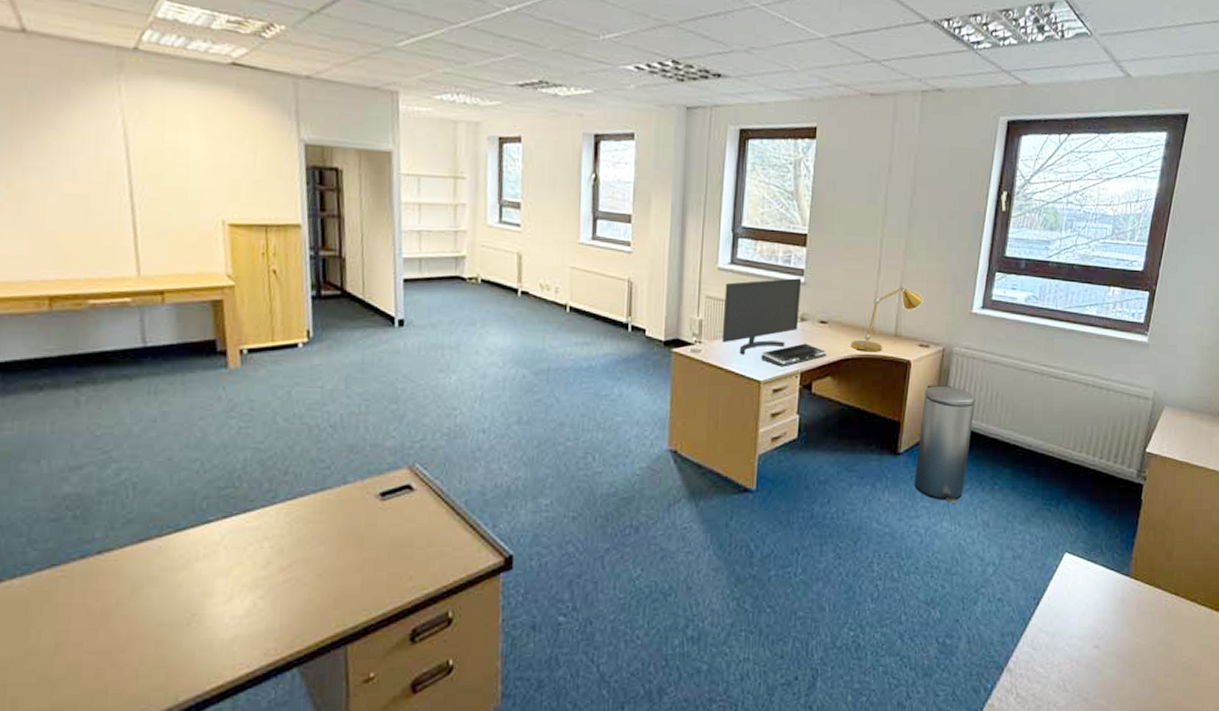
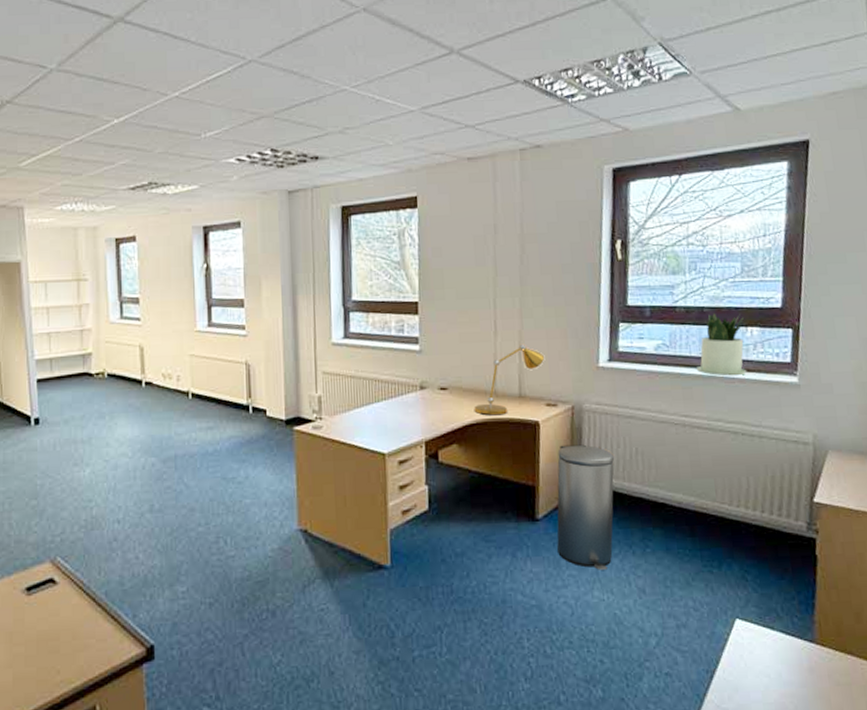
computer monitor: present [722,278,802,355] -> none [341,346,418,428]
computer keyboard: present [761,343,826,367] -> none [383,411,450,438]
planter: none [1059,270,1108,332] -> present [696,313,748,376]

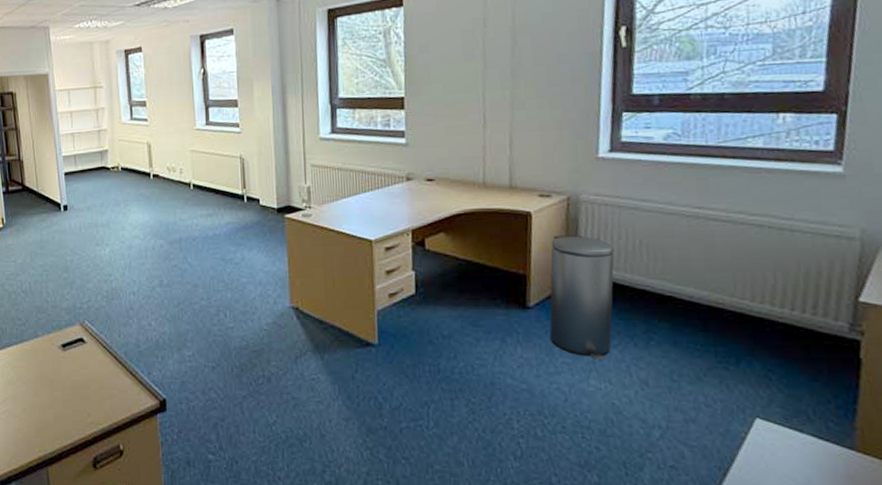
desk lamp: present [474,345,545,416] -> none [461,136,538,206]
planter: present [696,313,748,376] -> none [713,99,778,166]

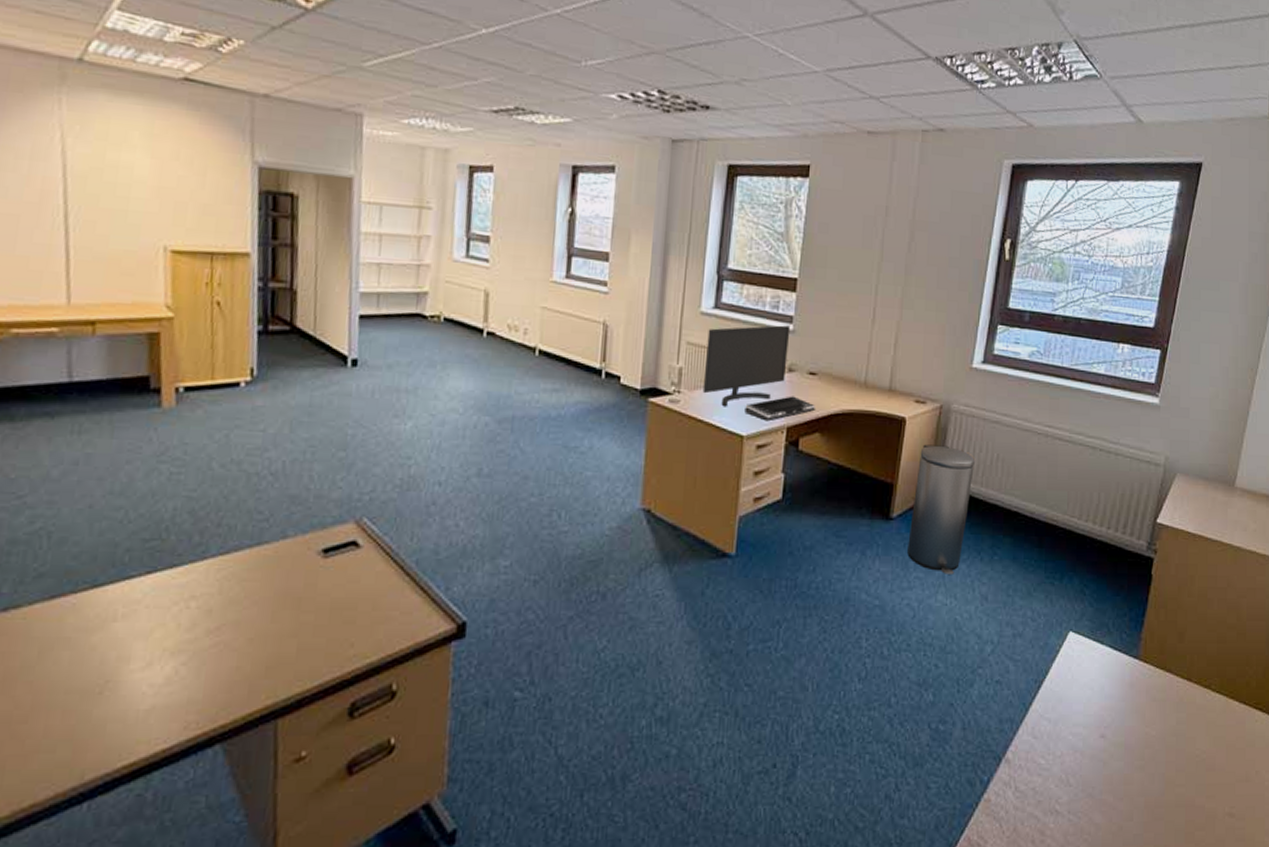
computer monitor: none [328,140,405,217] -> present [702,325,791,407]
computer keyboard: none [370,201,437,226] -> present [745,396,815,422]

